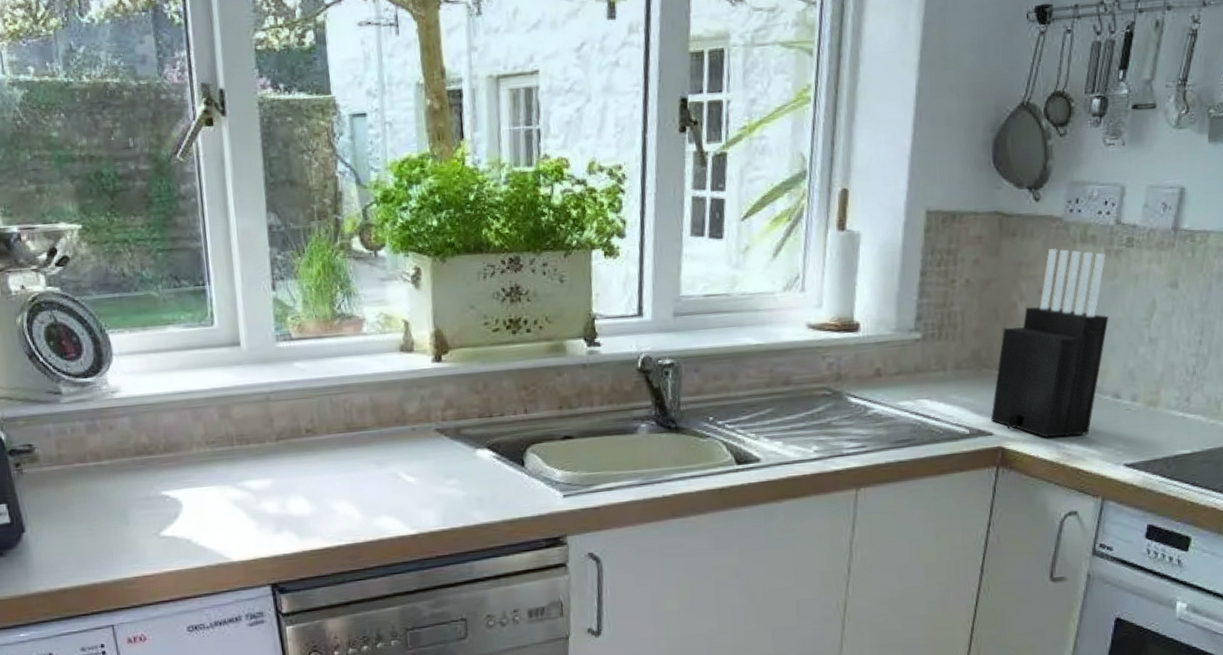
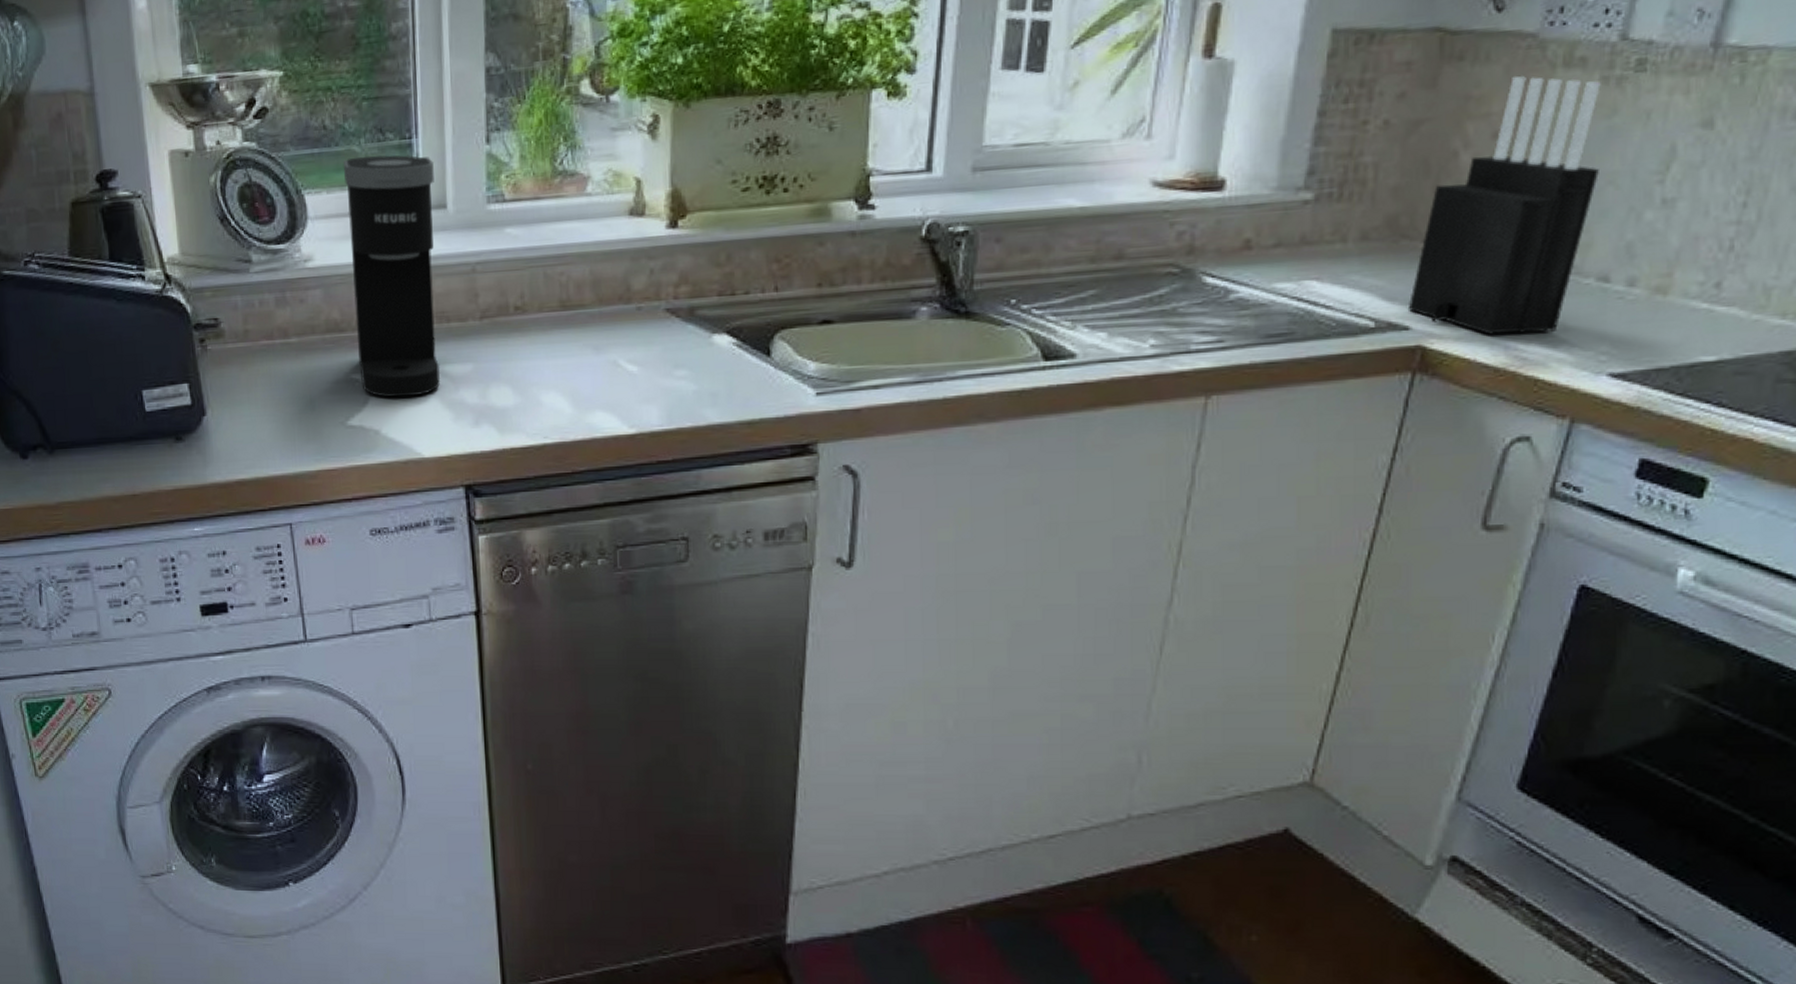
coffee maker: none [142,299,244,511] -> present [342,155,441,398]

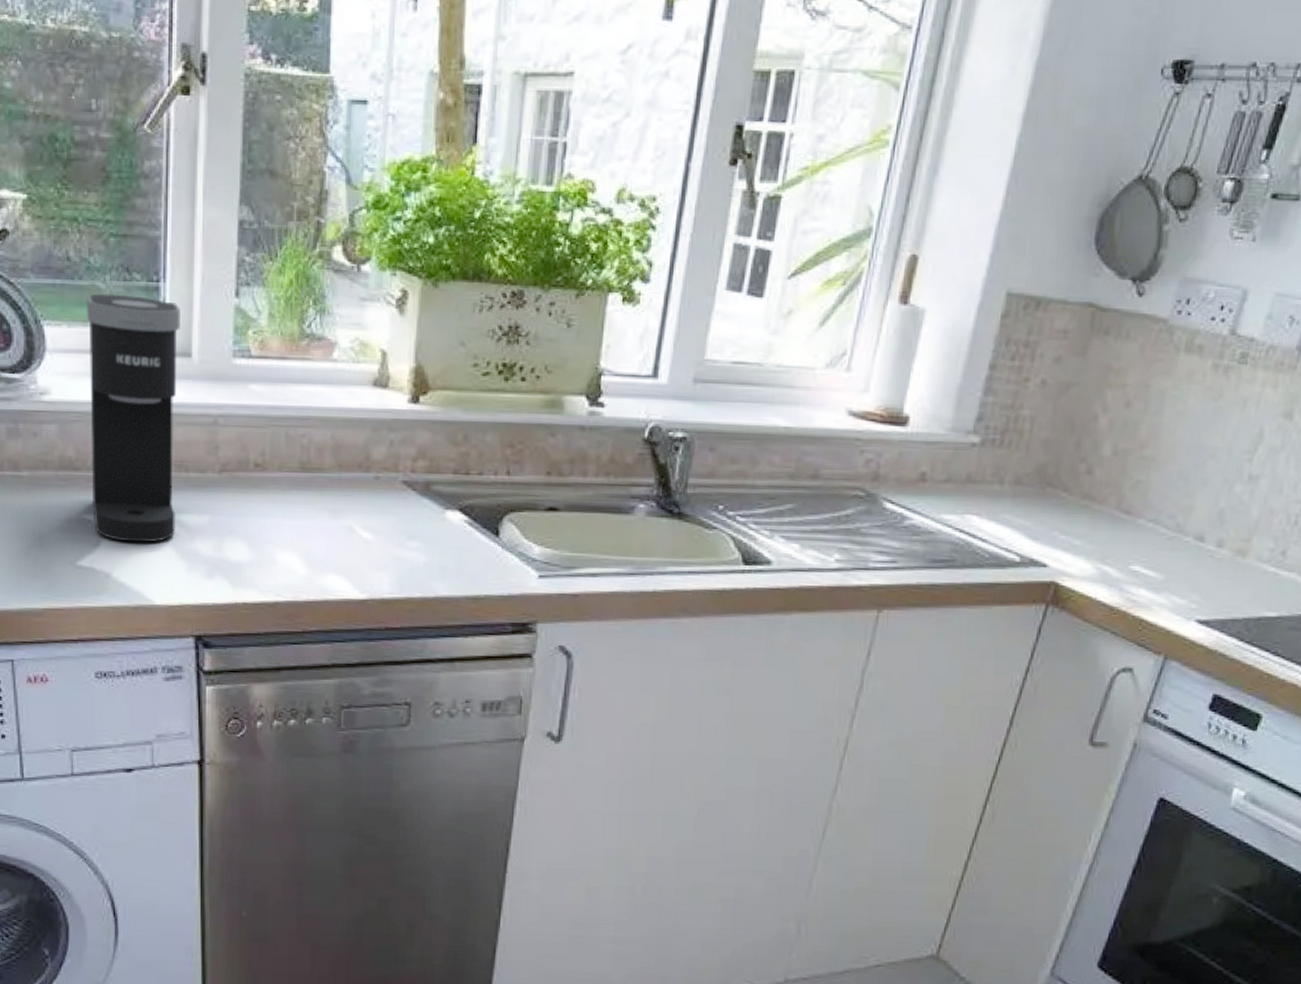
knife block: present [1407,76,1601,335] -> none [1047,355,1212,580]

